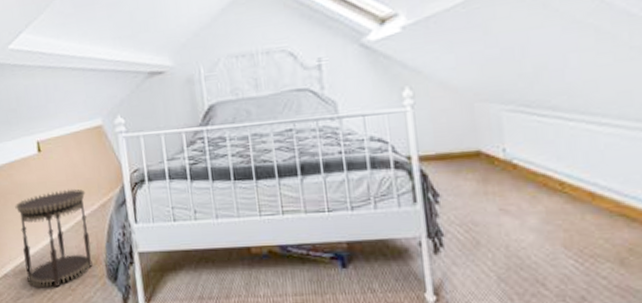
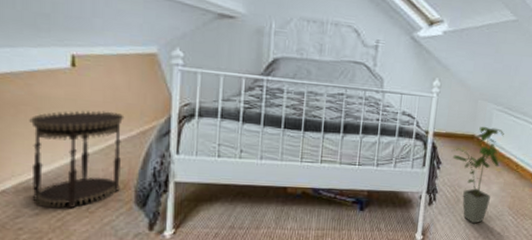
house plant: none [450,135,532,275] -> present [451,127,504,224]

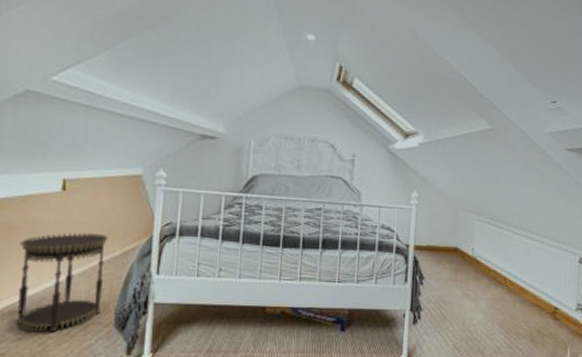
house plant: present [451,127,504,224] -> none [434,239,489,344]

